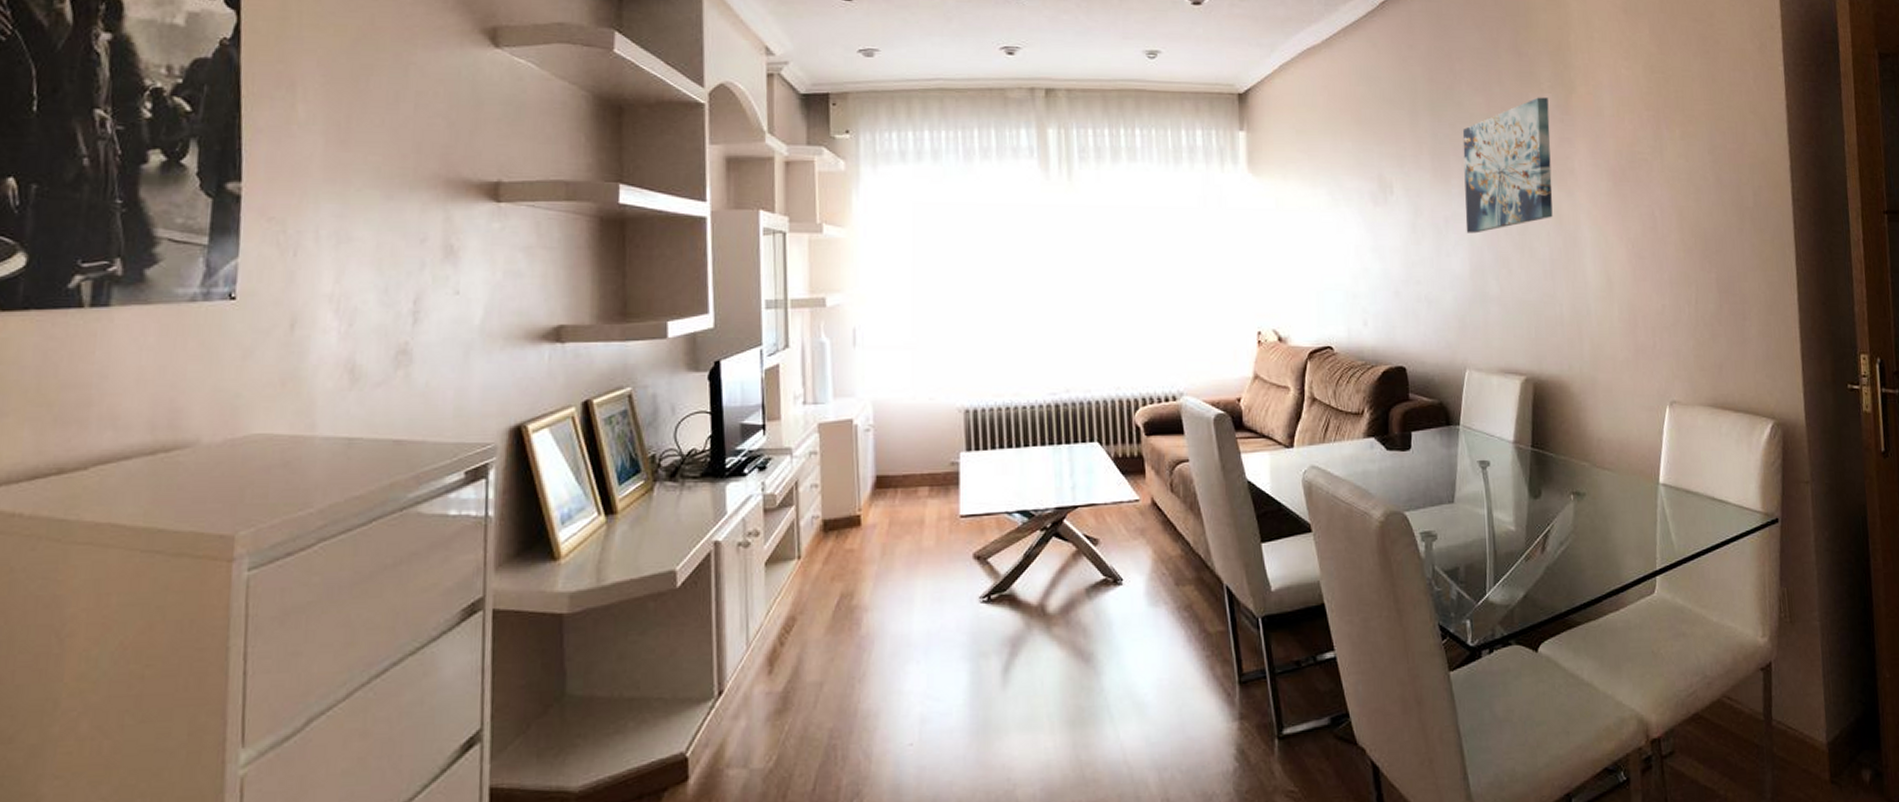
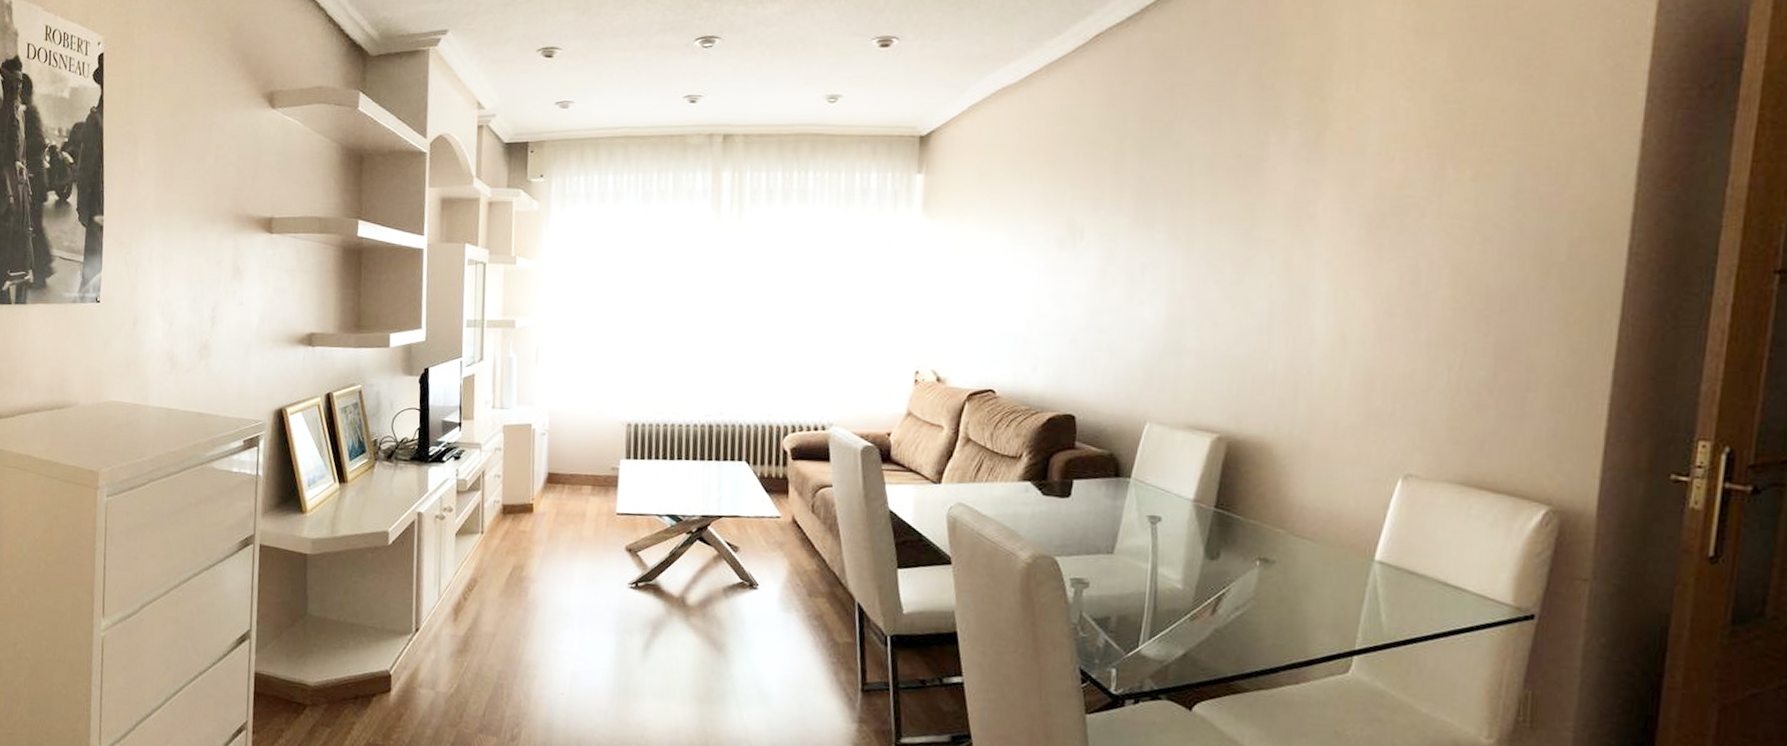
wall art: present [1462,97,1553,234] -> none [1166,134,1293,282]

